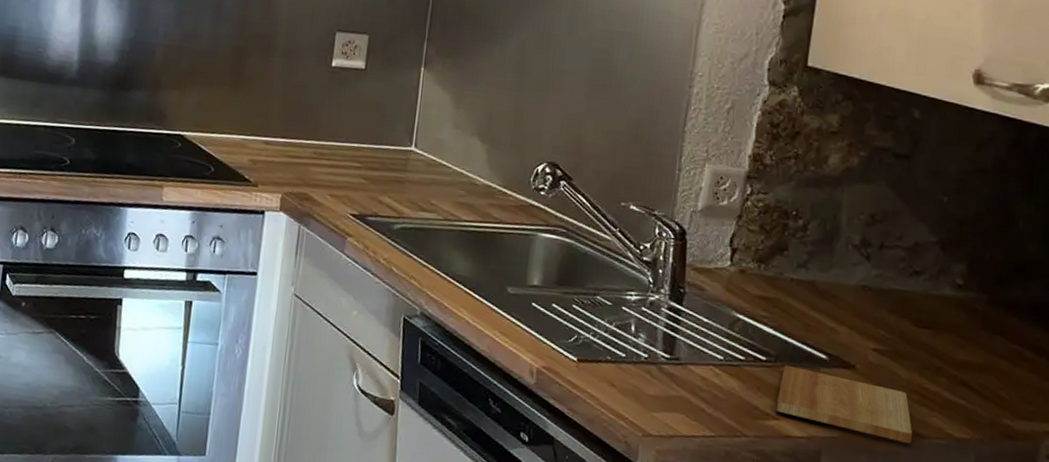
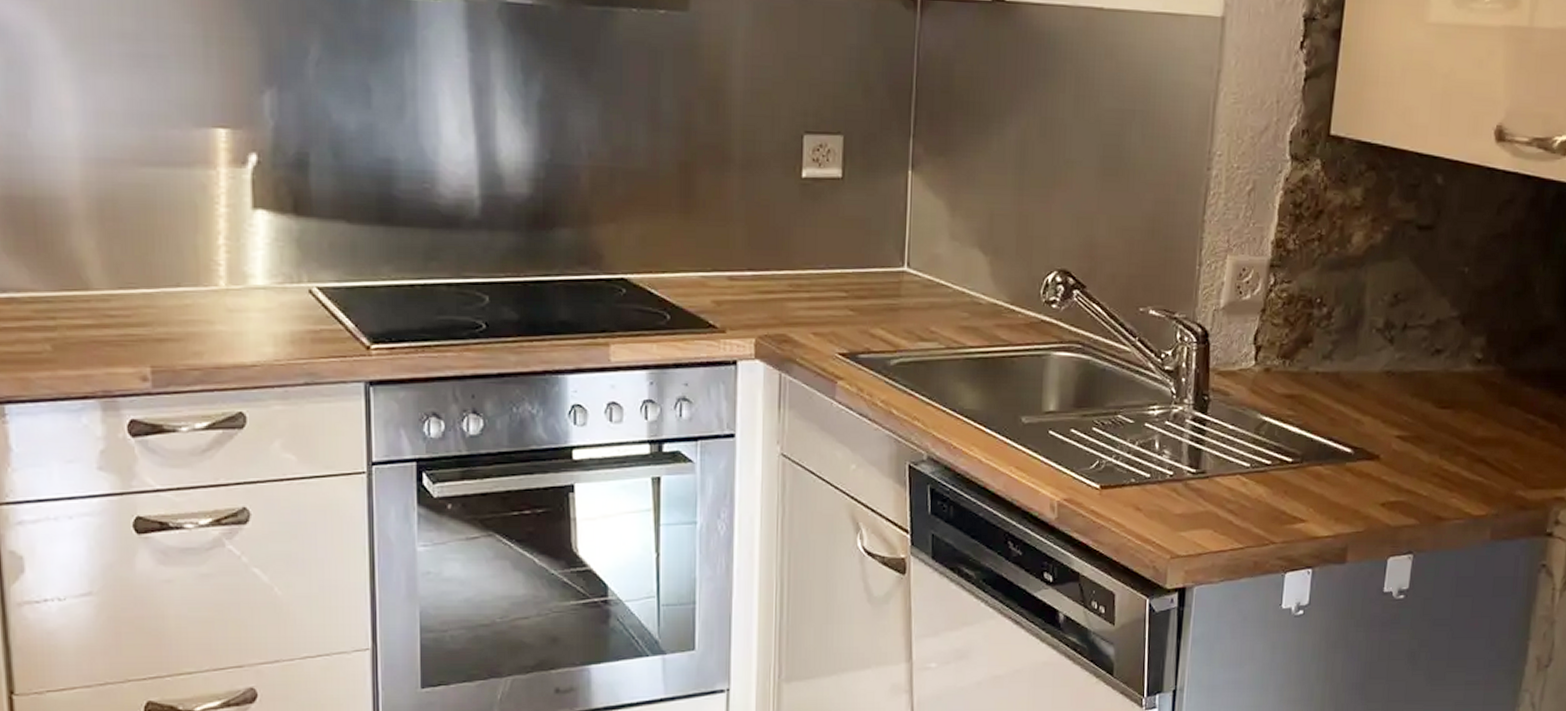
cutting board: present [776,365,913,444] -> none [1303,464,1434,528]

